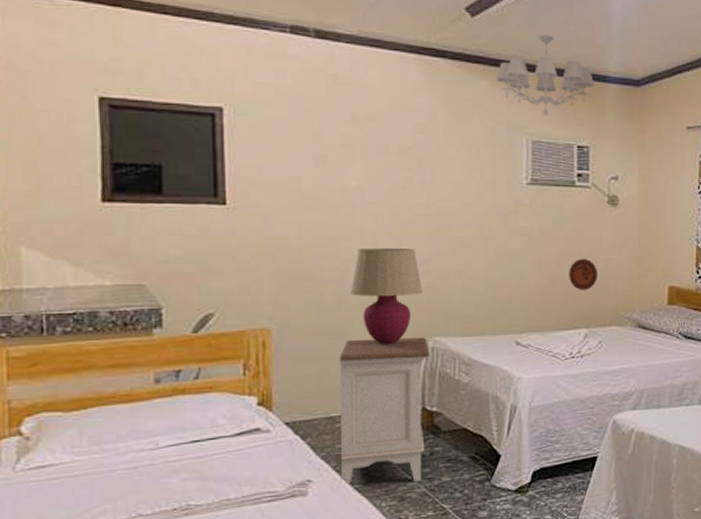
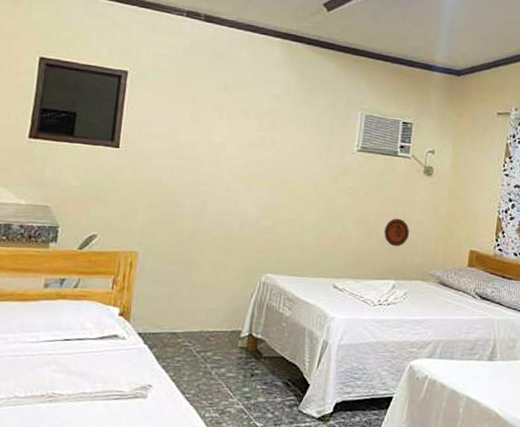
nightstand: present [339,337,430,483] -> none [175,268,262,398]
table lamp: present [350,247,424,344] -> none [204,192,263,276]
chandelier: present [496,34,595,117] -> none [342,28,423,96]

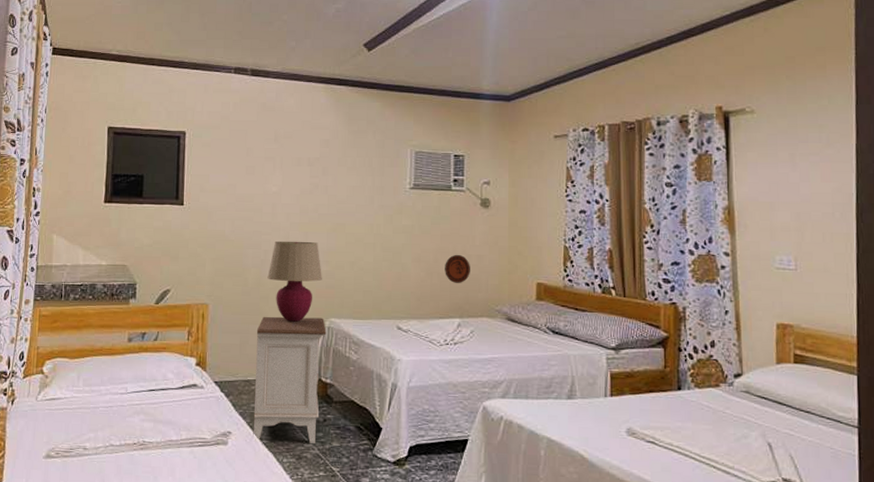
nightstand: none [175,268,262,398] -> present [253,316,327,443]
table lamp: none [204,192,263,276] -> present [267,241,323,322]

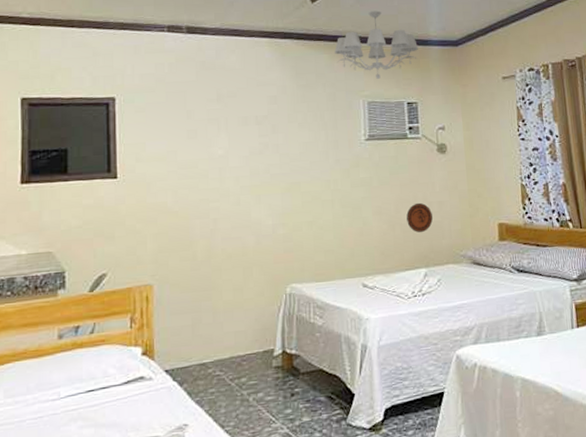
nightstand: present [253,316,327,443] -> none [210,284,288,426]
table lamp: present [267,241,323,322] -> none [218,204,280,293]
chandelier: none [387,62,470,131] -> present [335,10,419,80]

